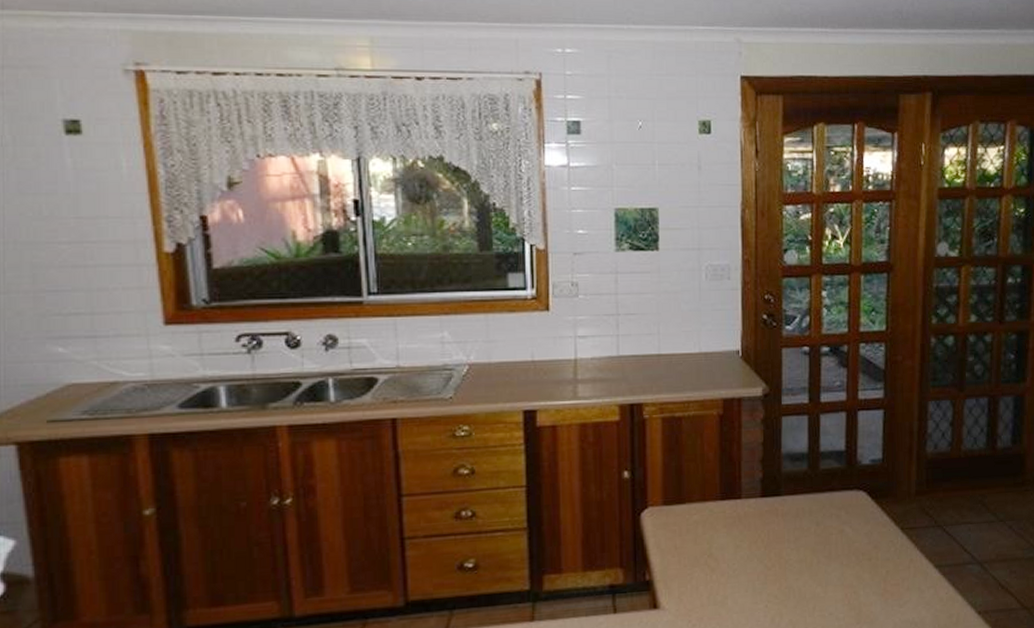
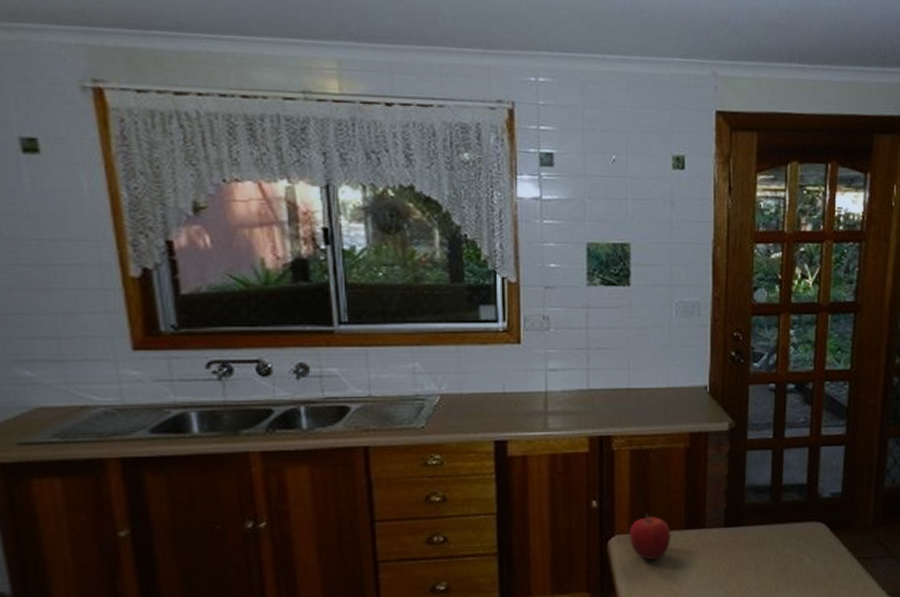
fruit: none [662,484,706,534] -> present [629,514,671,561]

